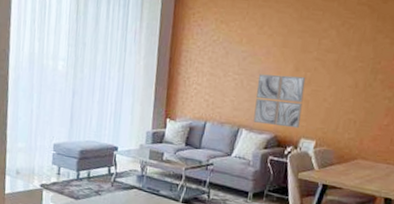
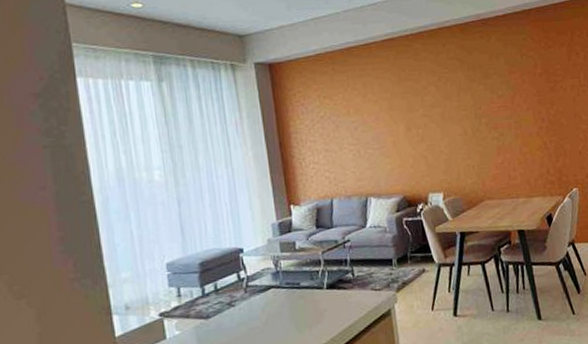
wall art: present [253,74,306,129] -> none [373,135,424,188]

